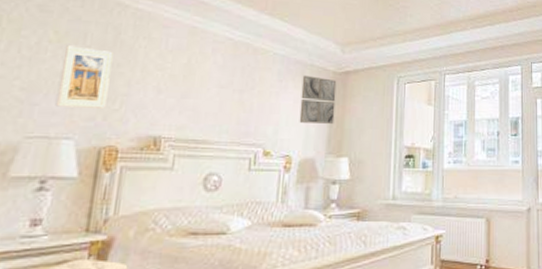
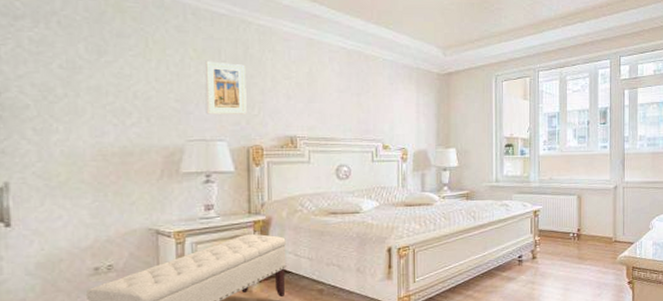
wall art: present [299,75,337,124] -> none [410,78,441,120]

